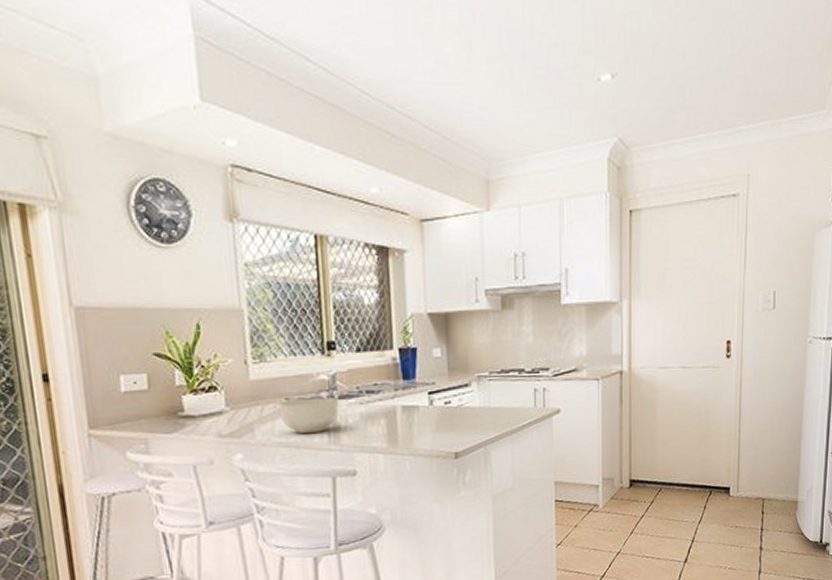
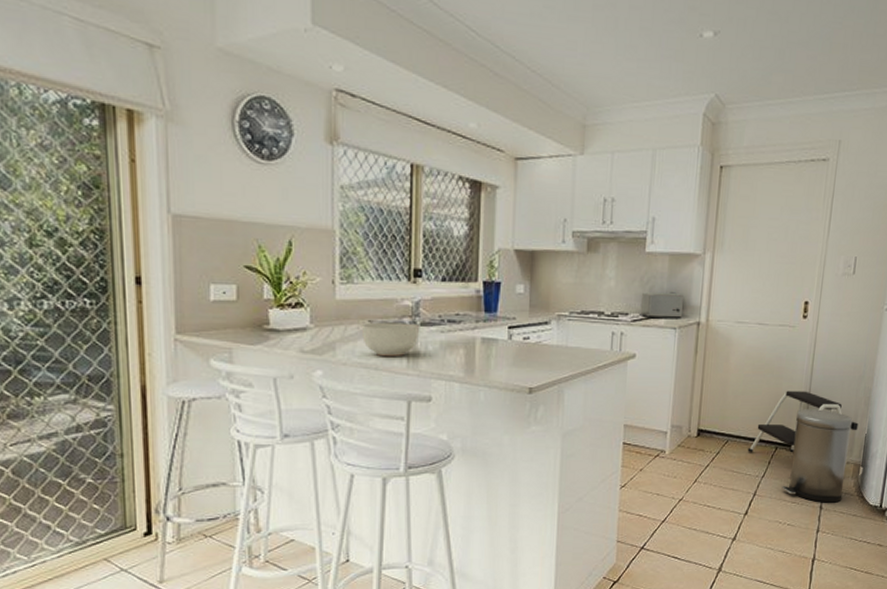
toaster: none [560,344,603,372] -> present [640,292,683,320]
step stool: none [682,431,774,520] -> present [747,390,842,477]
pedal bin: none [718,448,792,544] -> present [780,409,858,503]

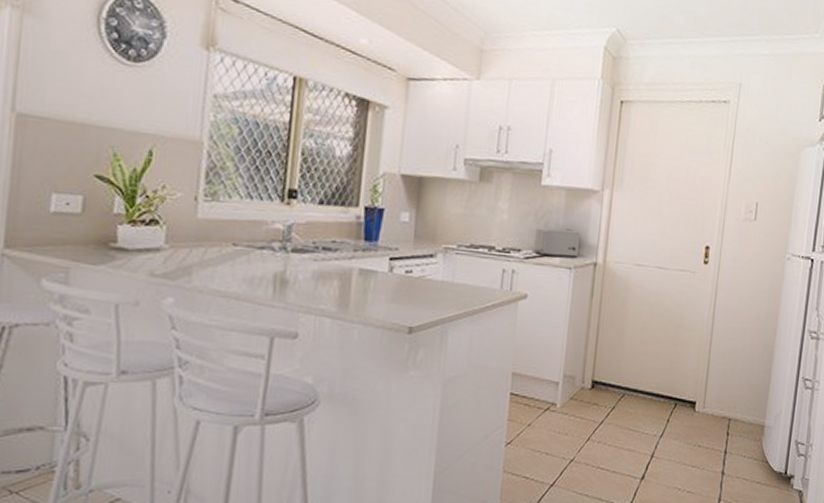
bowl: present [361,322,420,357] -> none [223,245,291,286]
step stool: present [747,390,842,477] -> none [645,341,745,438]
pedal bin: present [780,409,858,503] -> none [680,362,761,468]

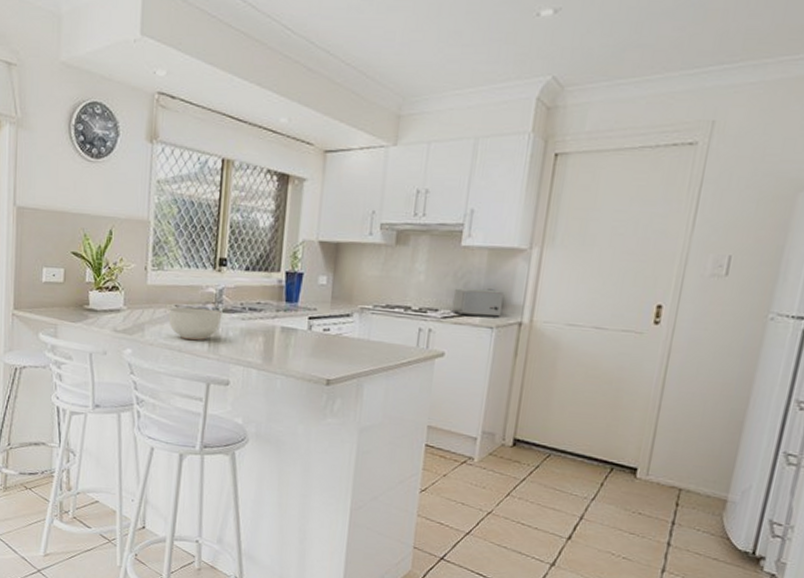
bowl: none [223,245,291,286] -> present [168,307,223,341]

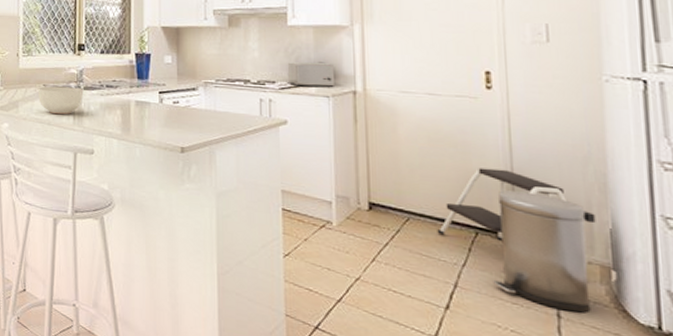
step stool: none [574,405,703,504] -> present [437,167,566,271]
pedal bin: none [615,427,726,541] -> present [491,190,596,313]

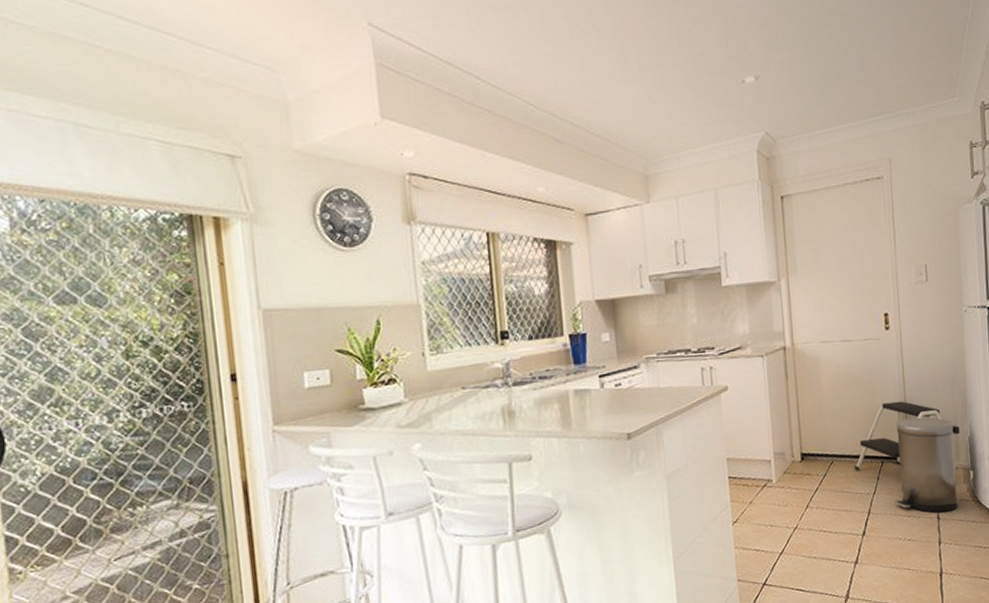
bowl: present [37,86,84,115] -> none [454,384,513,422]
toaster: present [287,62,334,88] -> none [724,322,767,350]

